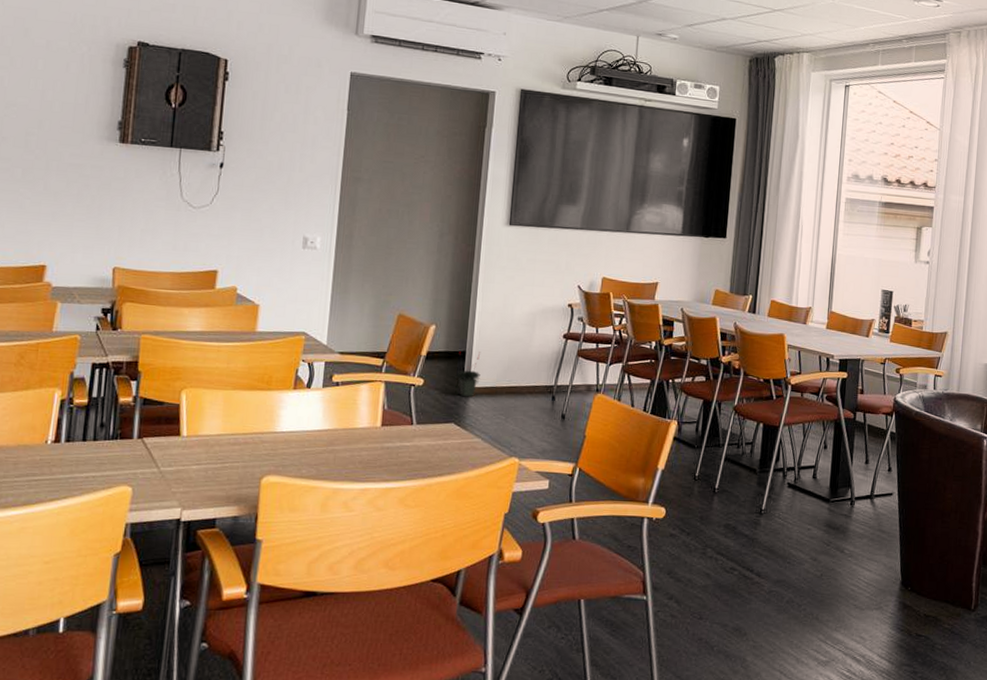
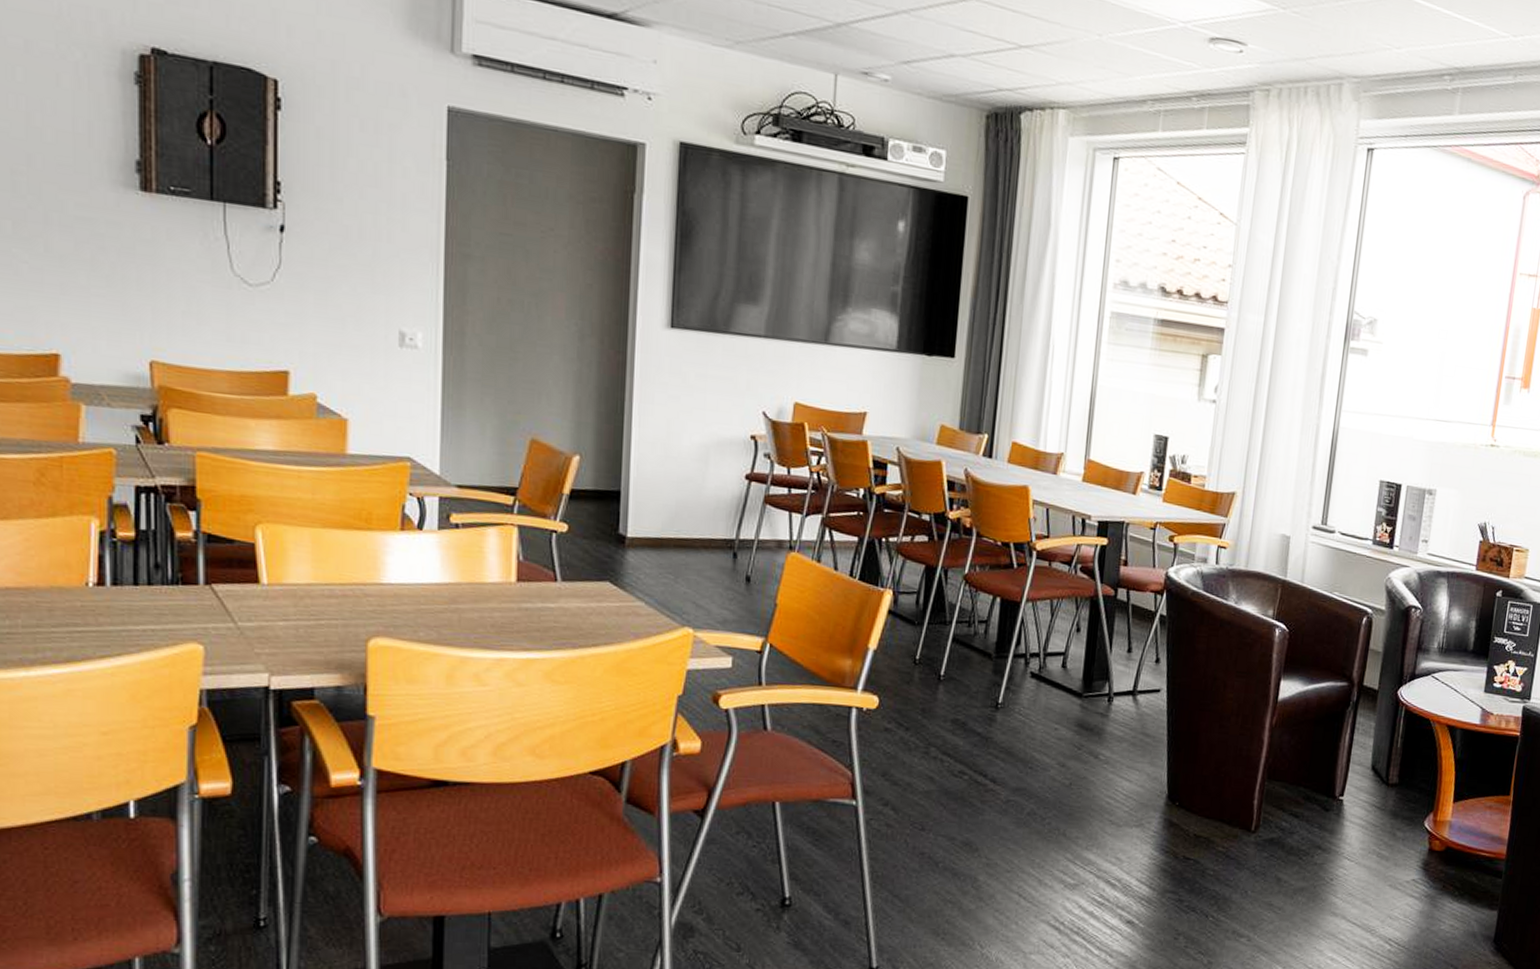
potted plant: present [454,352,481,397] -> none [606,491,641,549]

